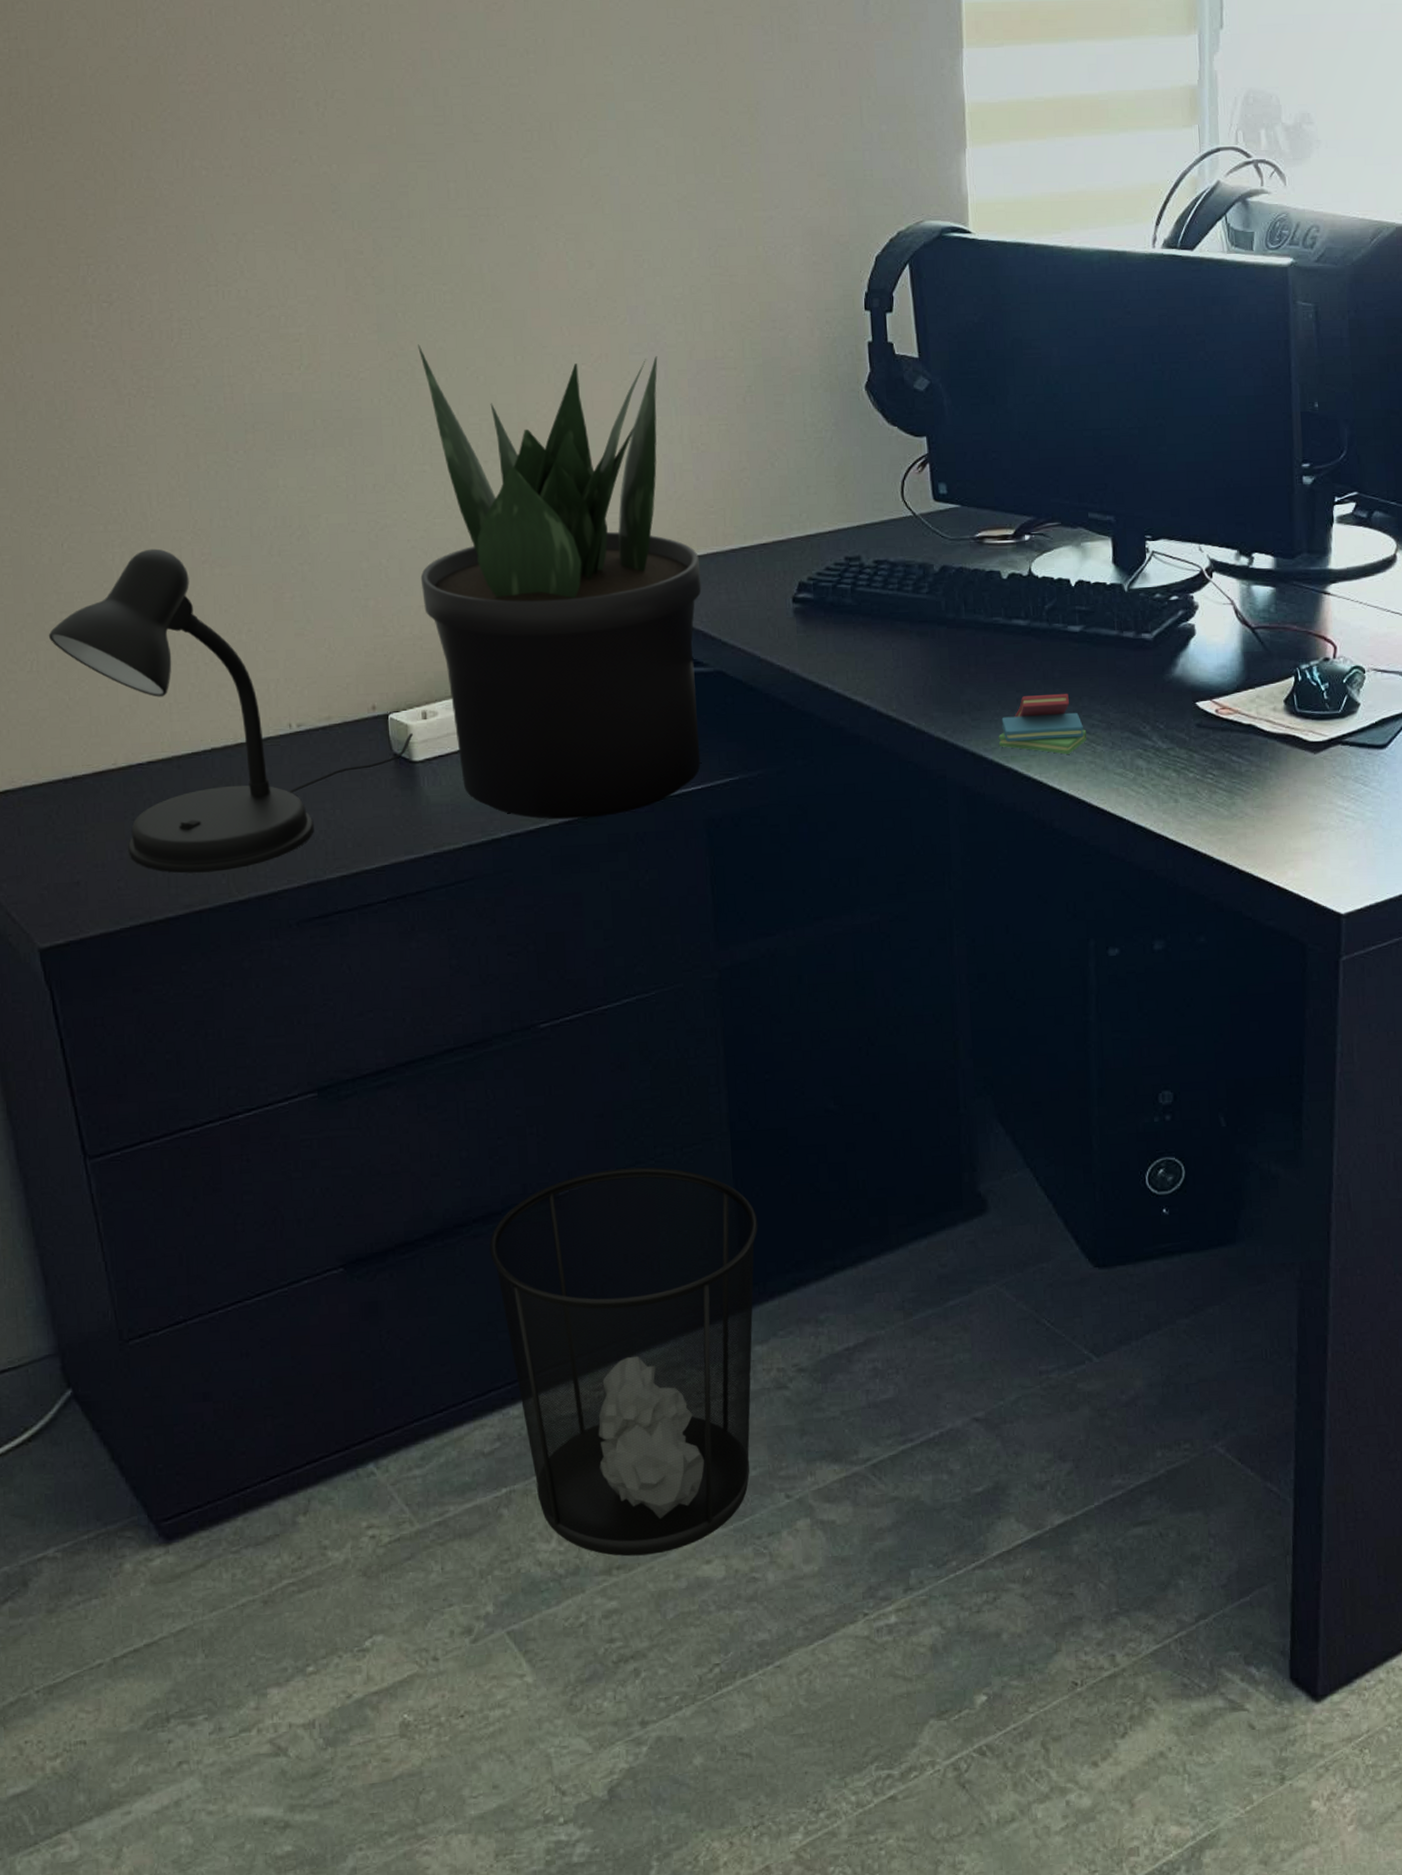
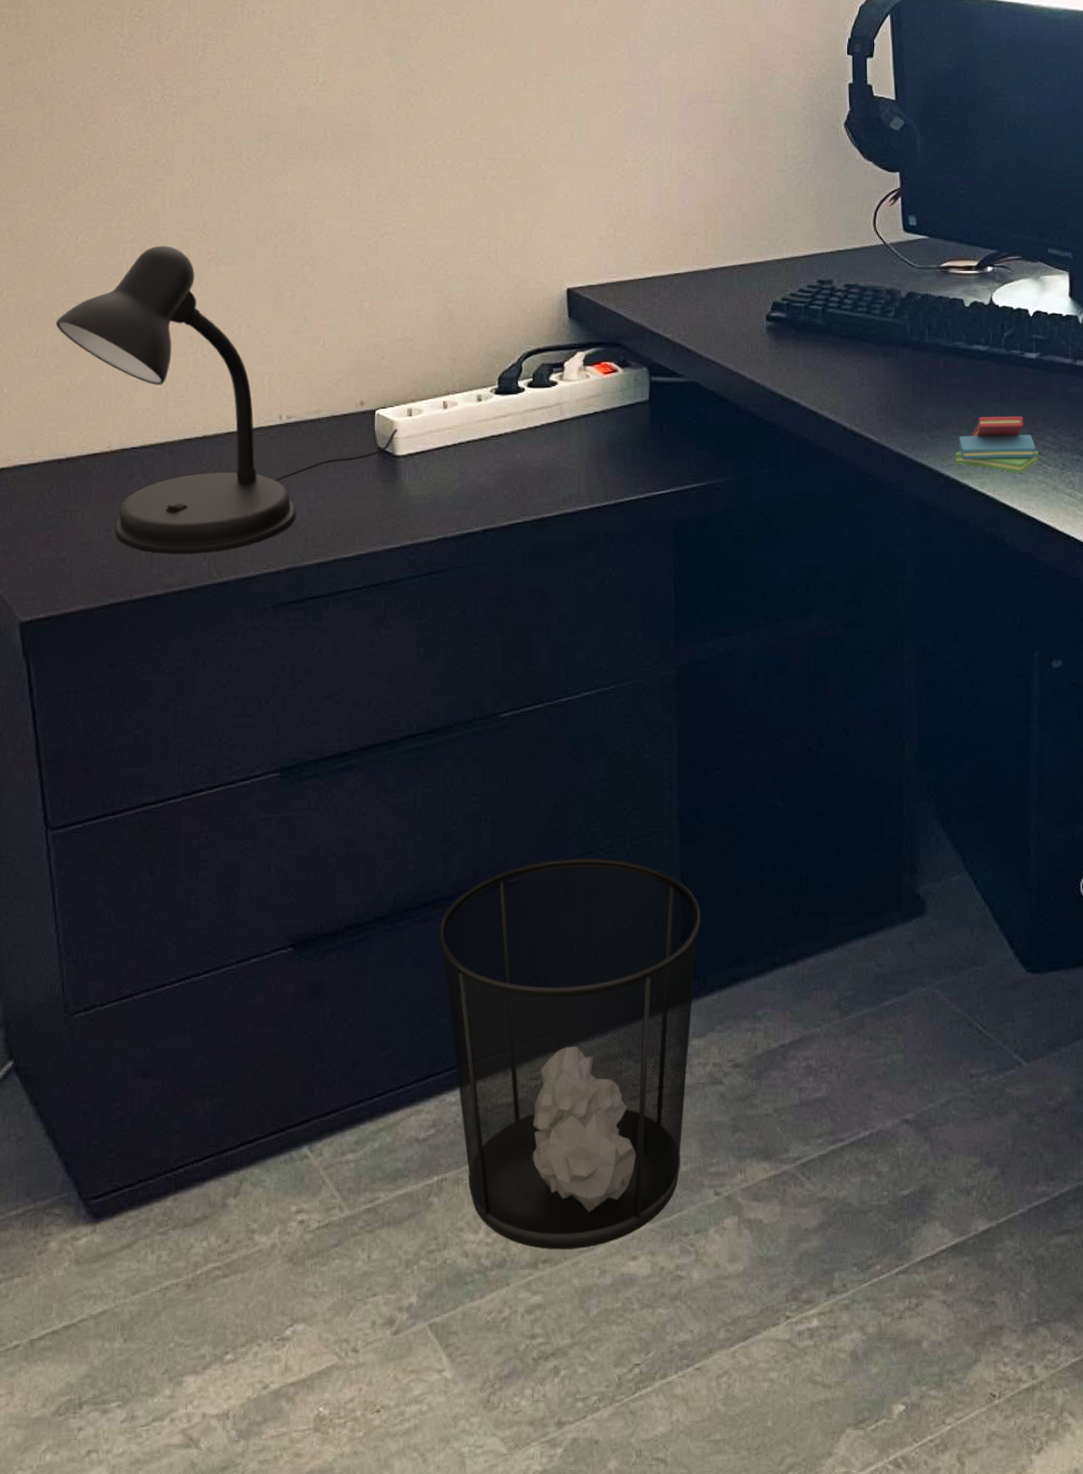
planter: present [418,344,702,820] -> none [415,67,681,517]

